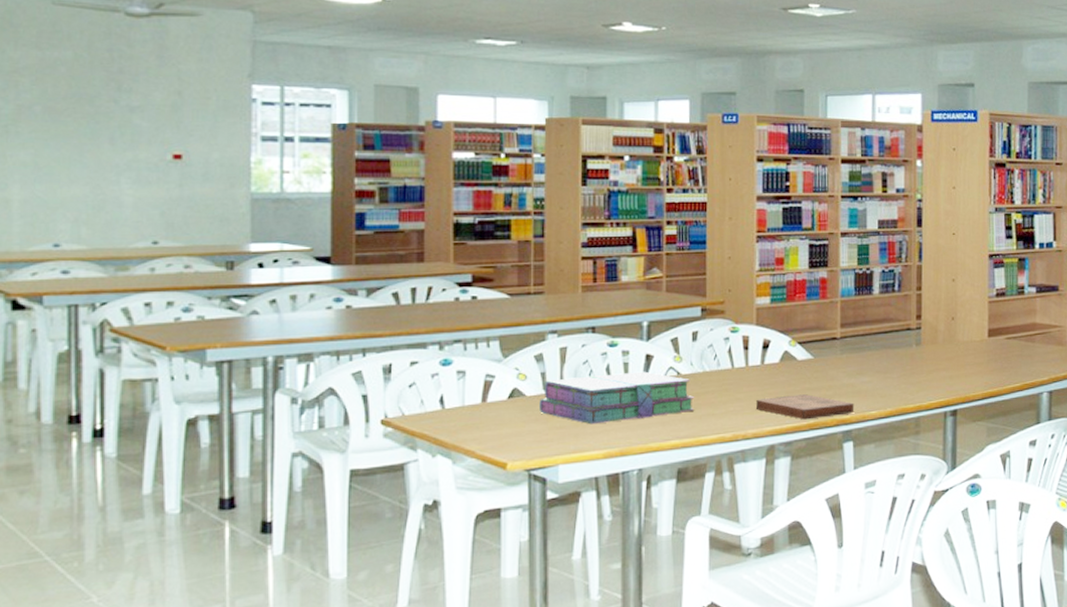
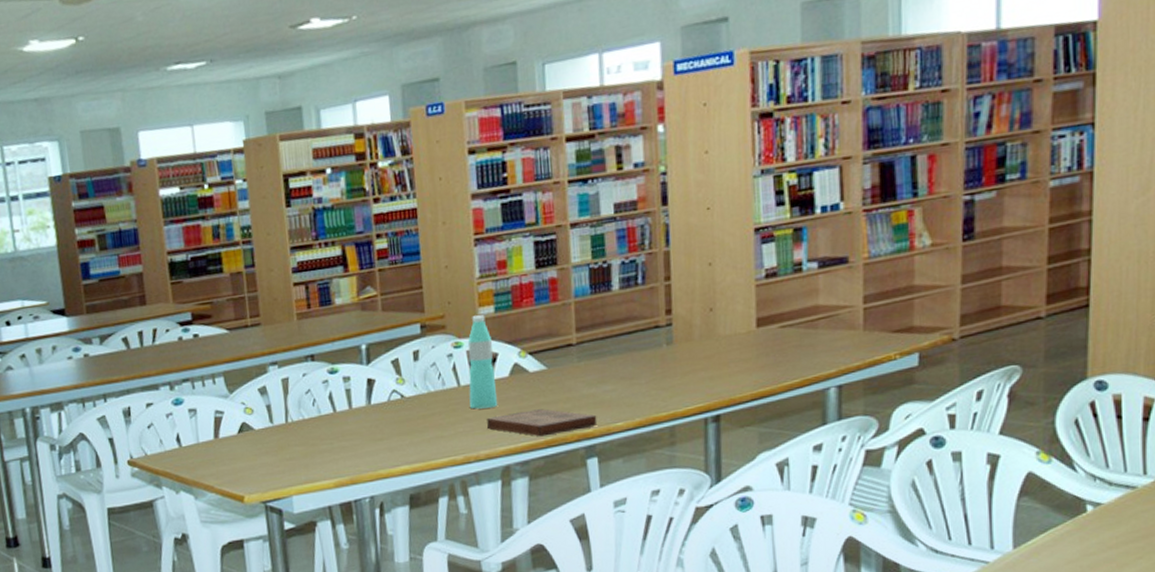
stack of books: present [539,371,695,425] -> none [268,396,423,455]
water bottle: none [741,304,768,390] -> present [467,315,498,409]

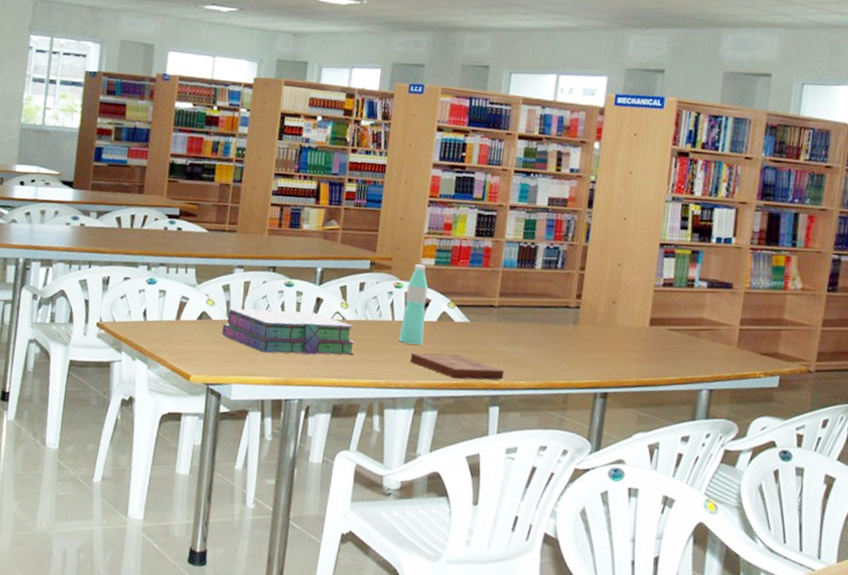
stack of books: none [268,396,423,455] -> present [222,308,356,355]

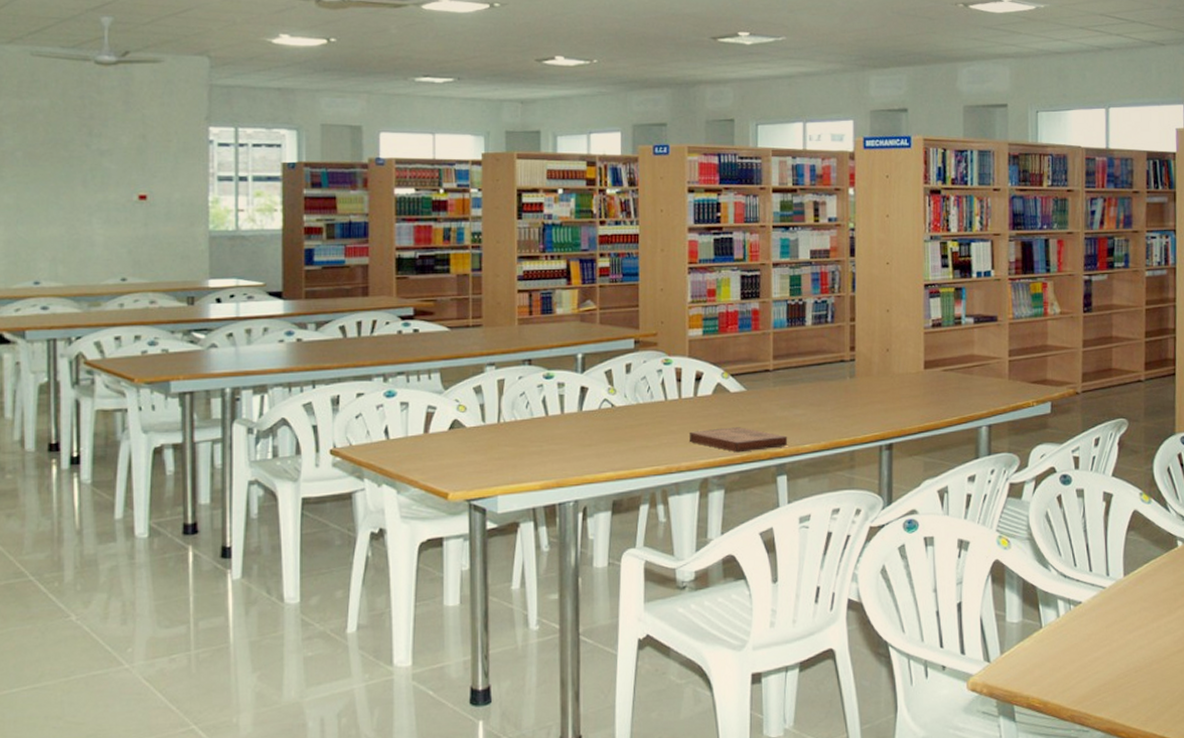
stack of books: present [222,308,356,355] -> none [479,403,629,456]
water bottle: present [398,264,429,345] -> none [674,336,701,423]

